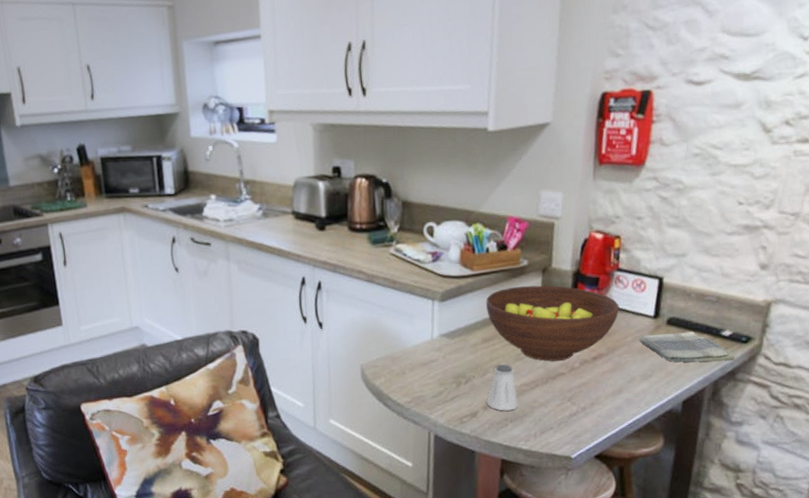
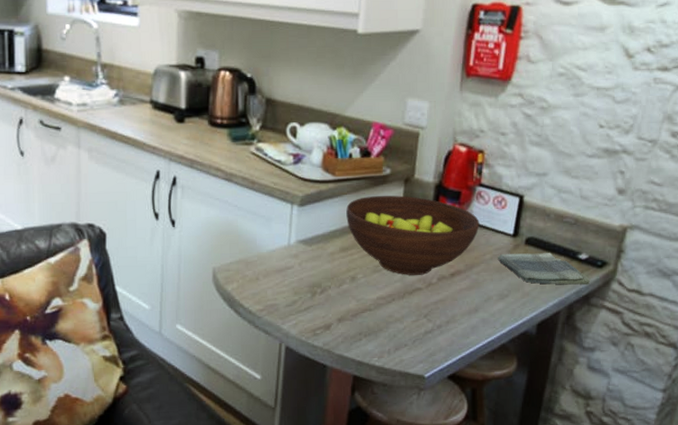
saltshaker: present [487,364,518,411] -> none [342,275,373,325]

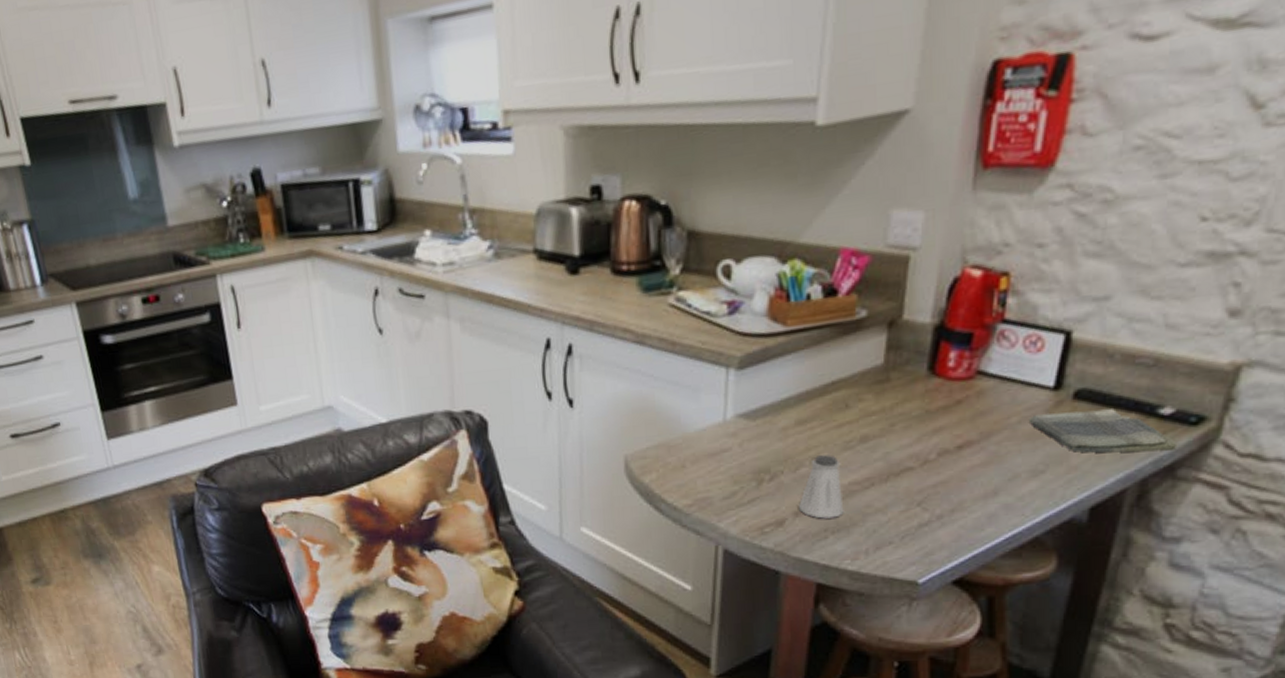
saltshaker: none [342,275,373,325] -> present [799,455,844,519]
fruit bowl: present [346,195,480,275] -> none [803,345,1002,452]

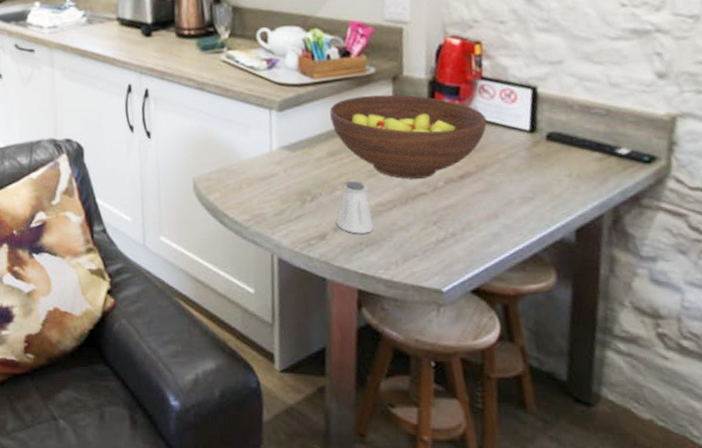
fruit bowl: none [803,345,1002,452] -> present [329,94,488,179]
dish towel: present [1030,409,1178,454] -> none [514,148,638,185]

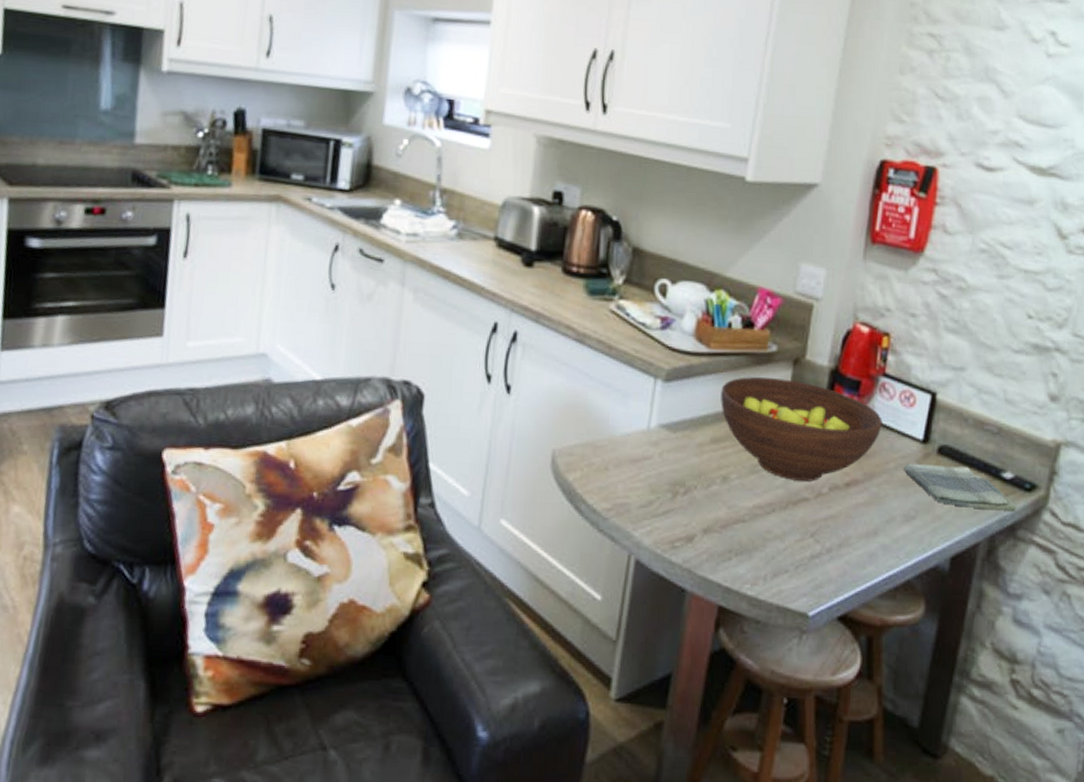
saltshaker: present [337,181,374,234] -> none [708,475,748,540]
dish towel: none [514,148,638,185] -> present [904,464,1017,513]

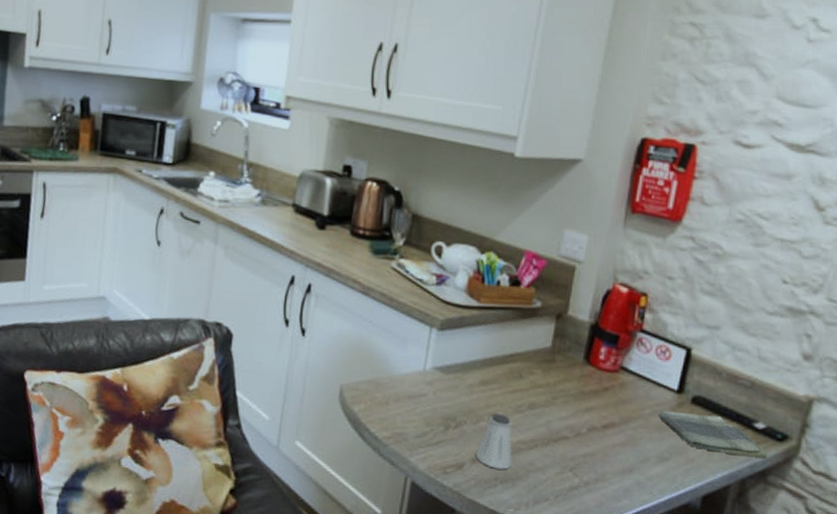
saltshaker: none [708,475,748,540] -> present [476,413,512,470]
fruit bowl: present [721,377,883,482] -> none [489,328,639,423]

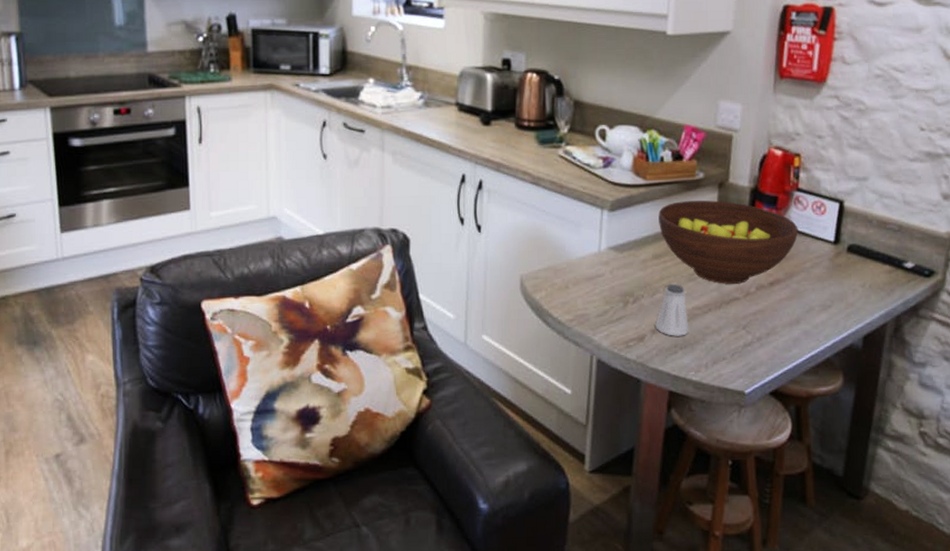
fruit bowl: none [489,328,639,423] -> present [658,200,799,284]
dish towel: present [659,411,768,460] -> none [819,261,918,296]

